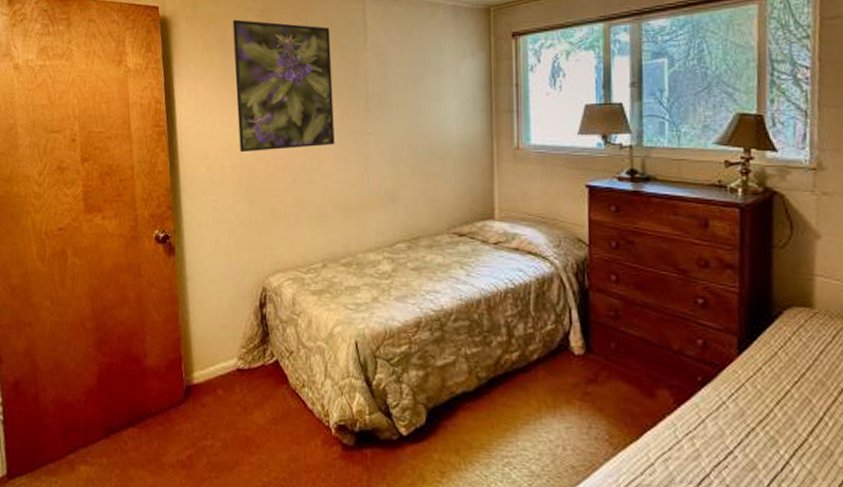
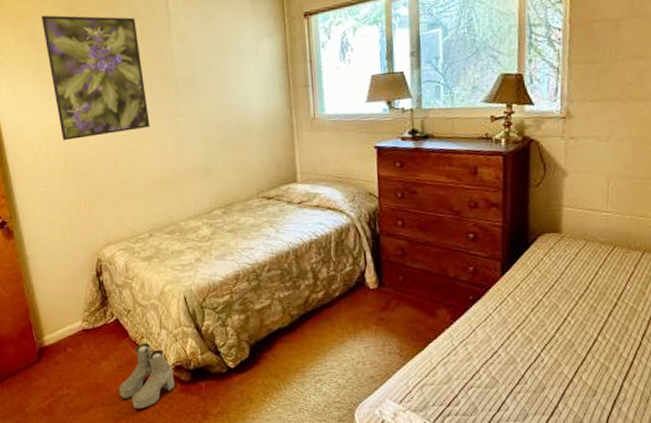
boots: none [270,393,335,475] -> present [118,343,175,410]

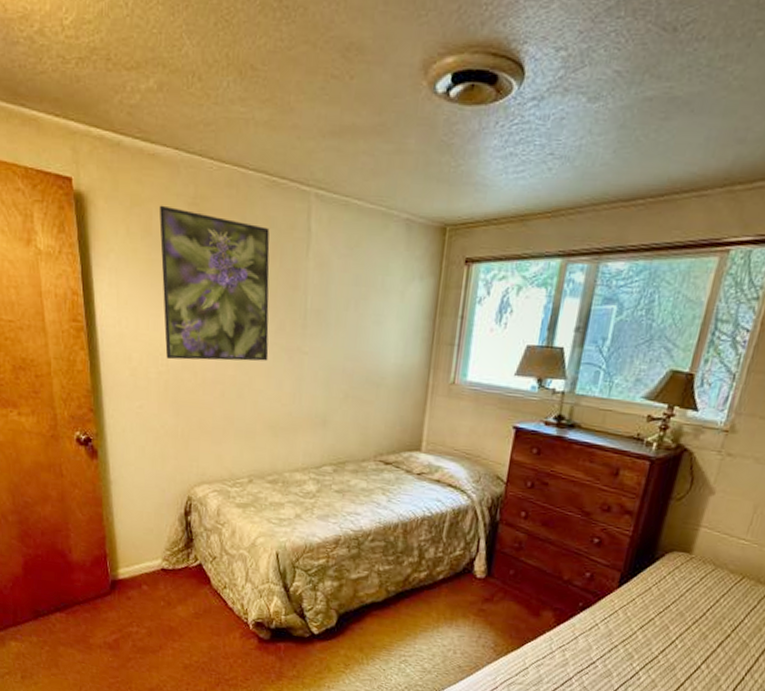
boots: present [118,343,175,410] -> none [192,593,253,660]

